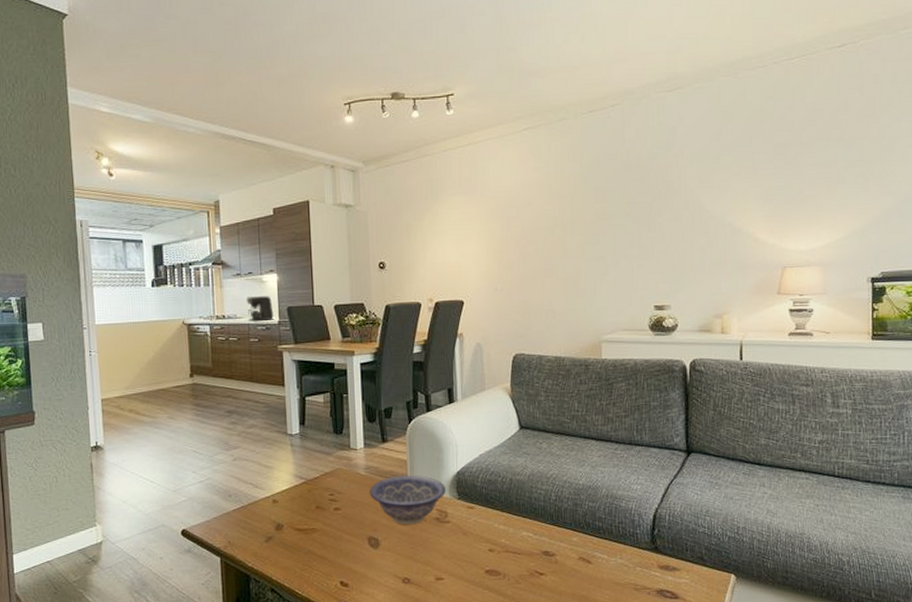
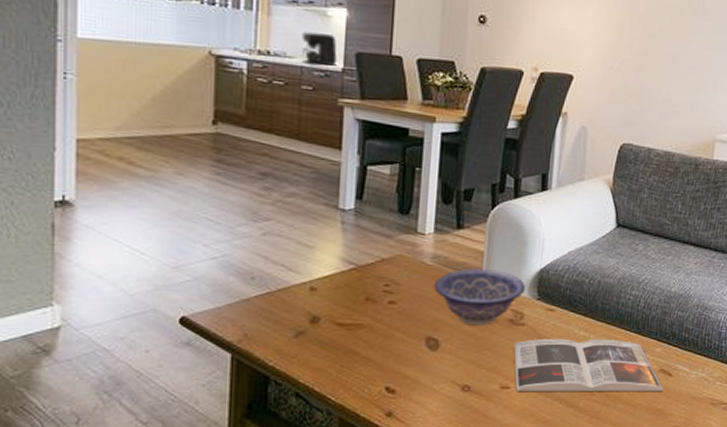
magazine: none [442,531,585,582] -> present [513,338,664,391]

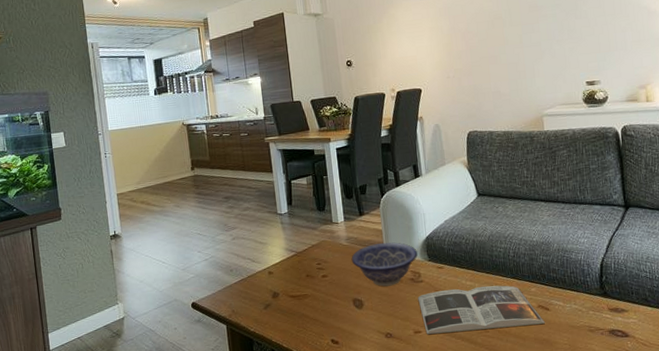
coffee maker: present [302,32,337,67] -> none [235,96,260,119]

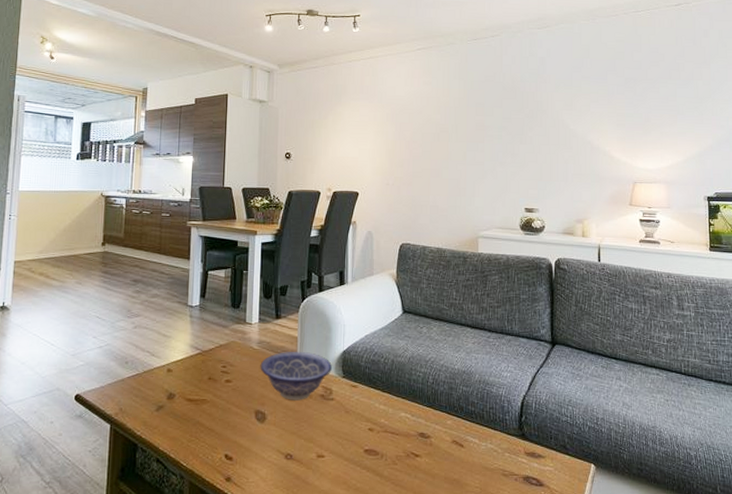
magazine: present [418,285,545,334] -> none [326,411,457,462]

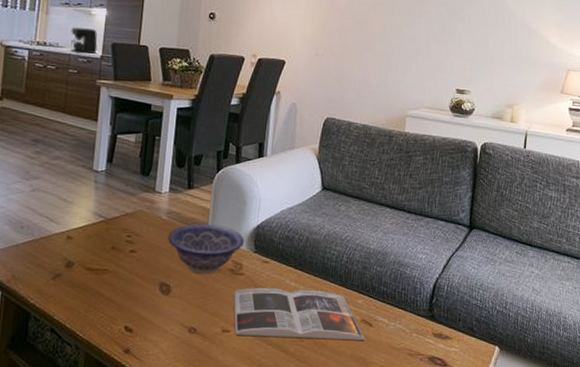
coffee maker: none [162,175,186,199] -> present [70,27,98,54]
magazine: none [326,411,457,462] -> present [233,287,365,340]

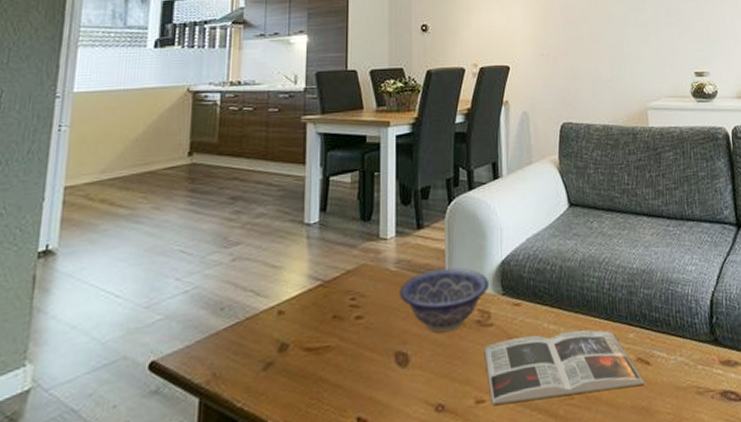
coffee maker: present [70,27,98,54] -> none [268,59,300,89]

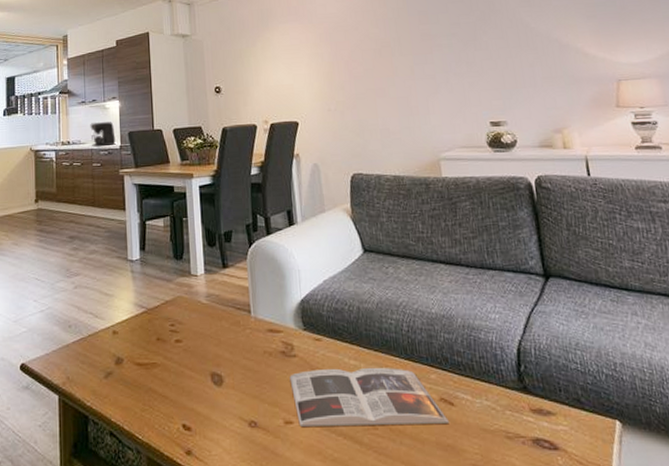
coffee maker: none [268,59,300,89] -> present [90,122,116,147]
decorative bowl: present [399,267,489,333] -> none [211,304,291,359]

